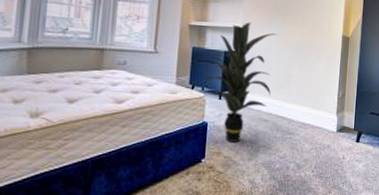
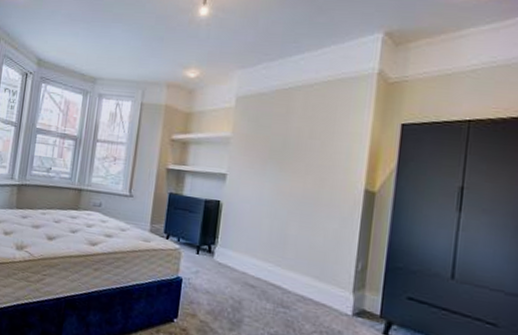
indoor plant: present [203,22,277,142] -> none [179,167,271,307]

